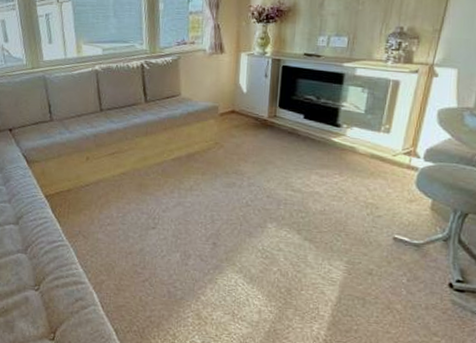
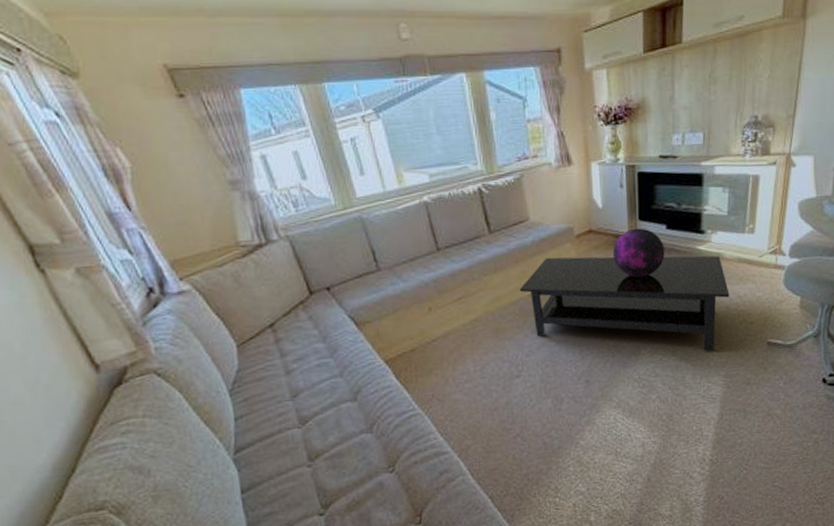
coffee table: none [164,129,360,237] -> present [519,255,730,352]
decorative orb: none [251,114,301,159] -> present [613,228,665,278]

